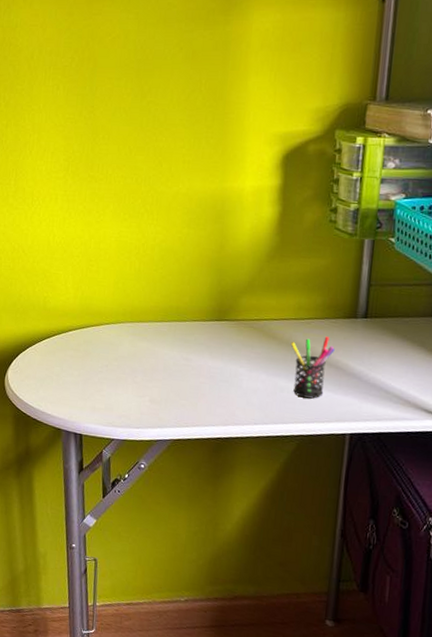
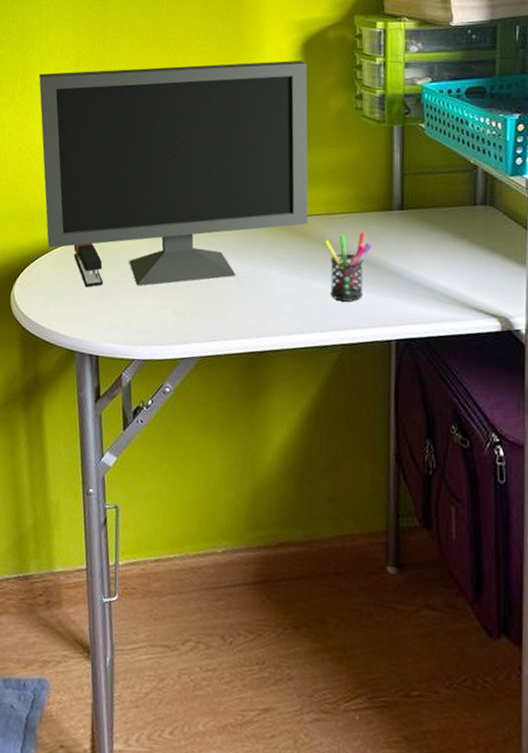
monitor: none [31,172,287,376] -> present [39,60,309,286]
stapler: none [62,335,88,375] -> present [74,243,104,288]

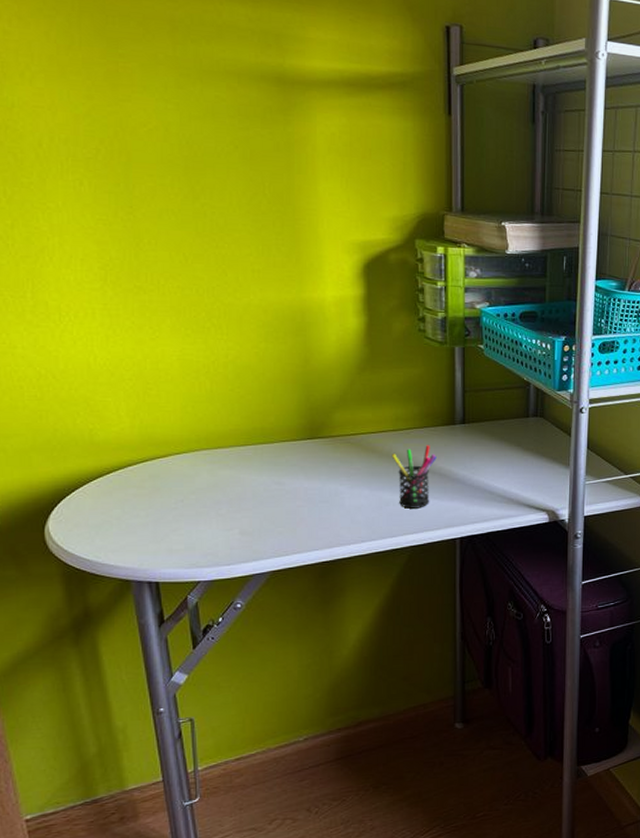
monitor: present [39,60,309,286] -> none [56,281,376,510]
stapler: present [74,243,104,288] -> none [120,471,159,516]

